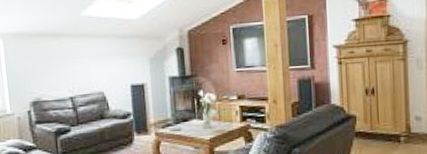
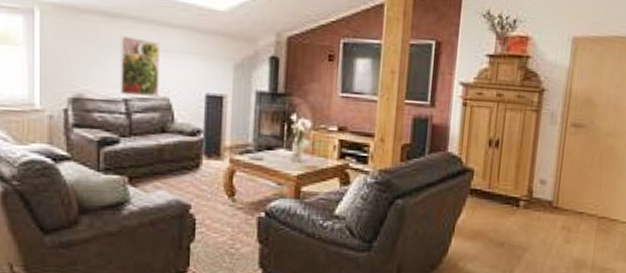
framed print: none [62,49,95,94] -> present [119,36,160,97]

